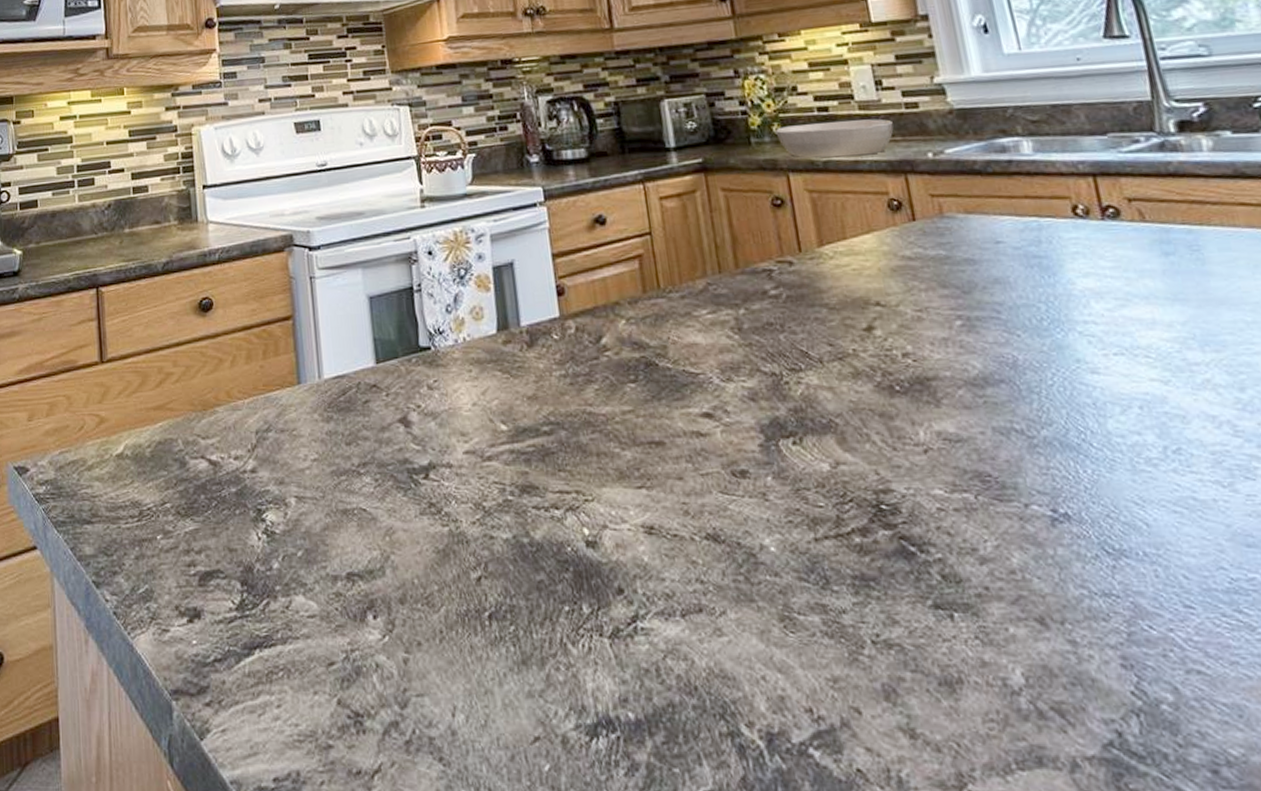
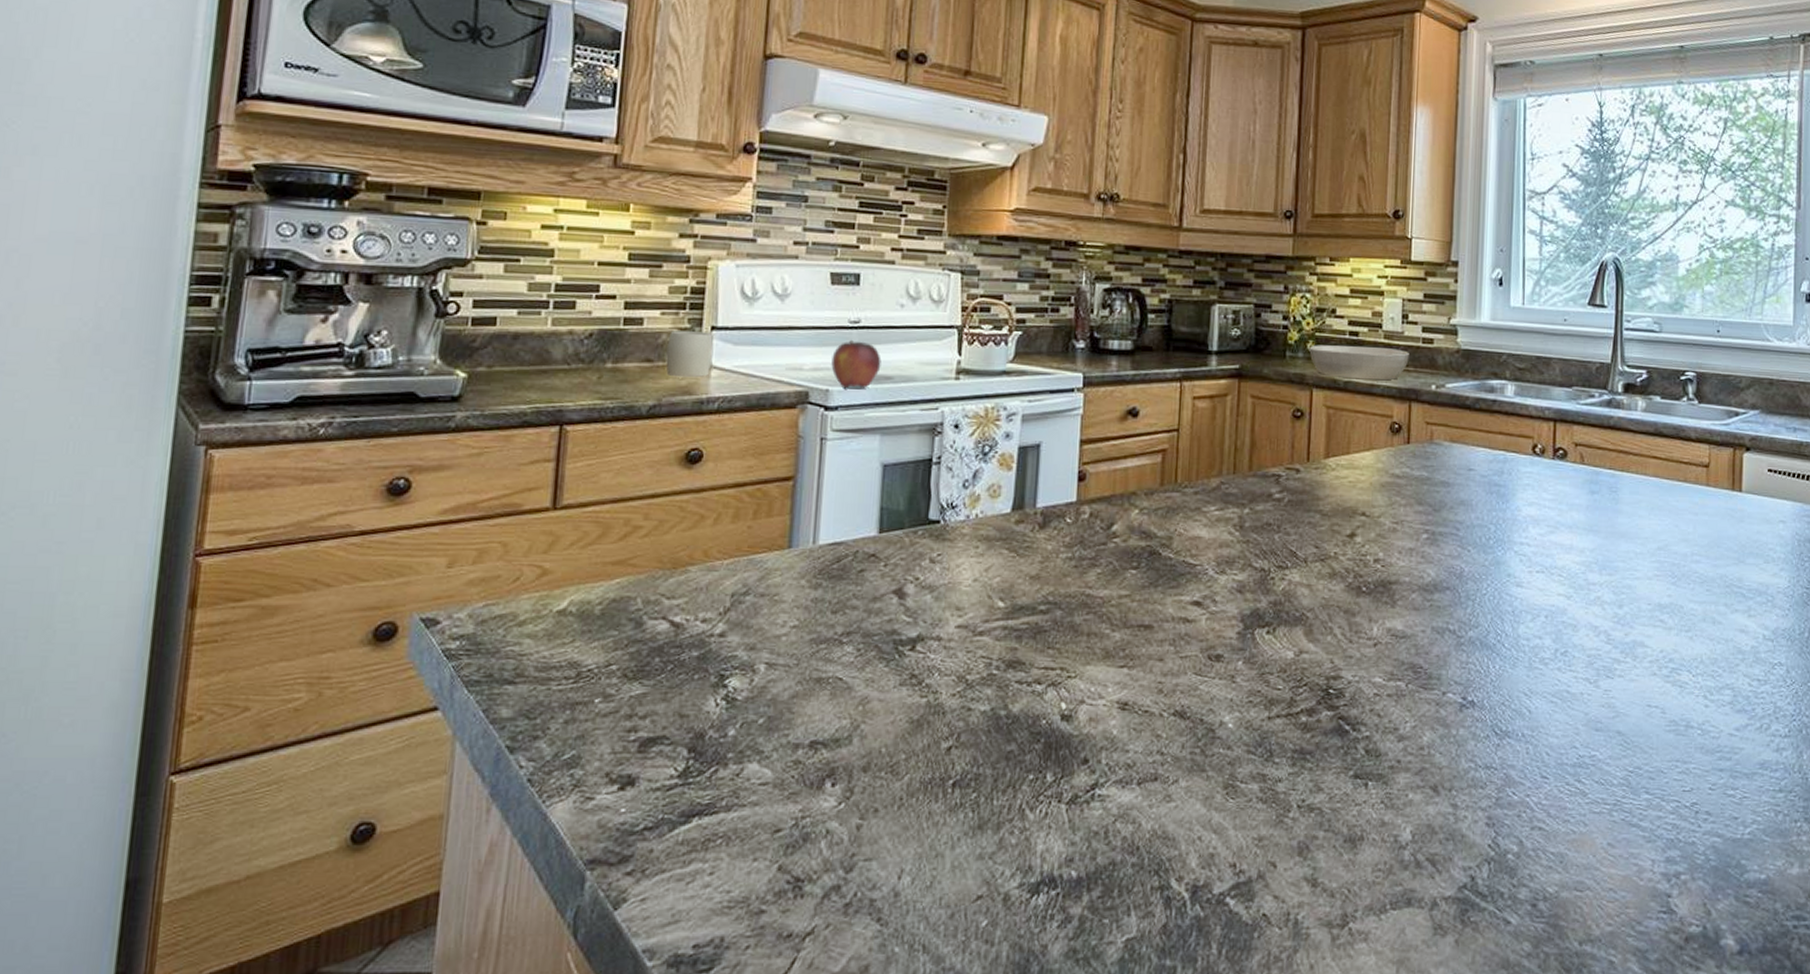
mug: none [169,191,208,235] -> present [666,330,714,378]
fruit: none [307,181,352,227] -> present [831,339,882,388]

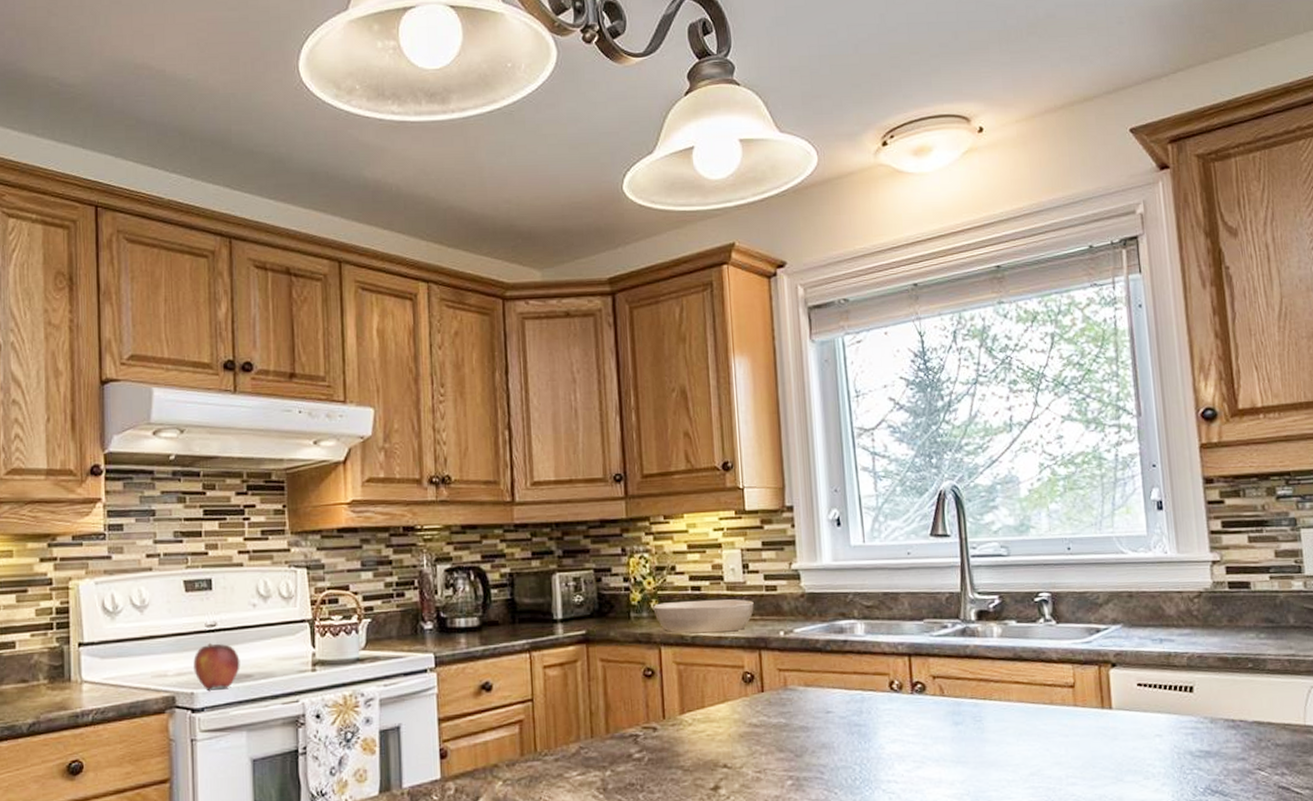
mug: present [666,330,714,378] -> none [39,649,83,695]

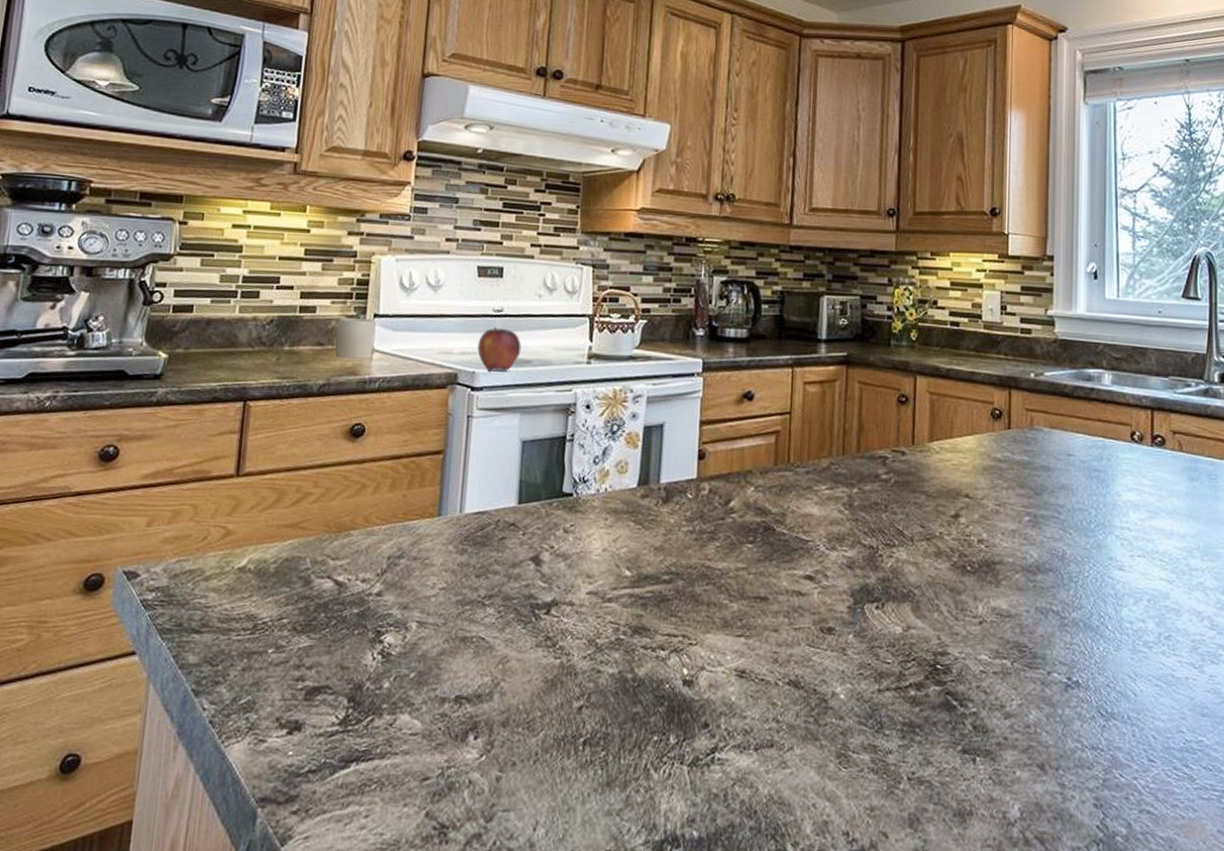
mug: none [39,649,83,695] -> present [334,318,376,360]
bowl: present [653,599,755,634] -> none [913,334,1010,369]

